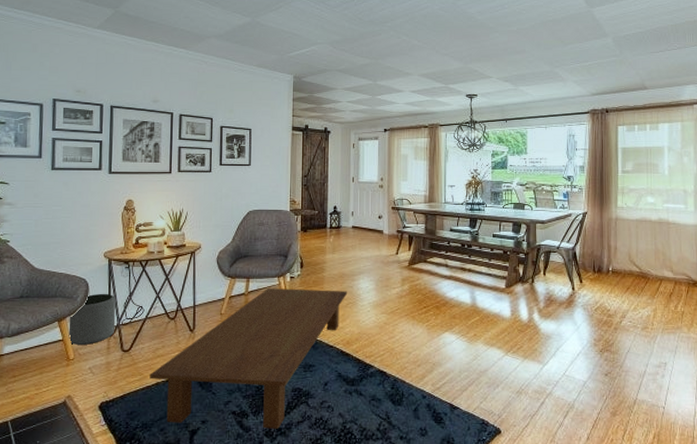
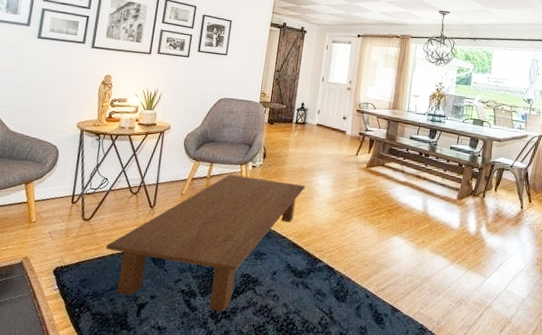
plant pot: present [68,293,116,345] -> none [32,161,83,210]

